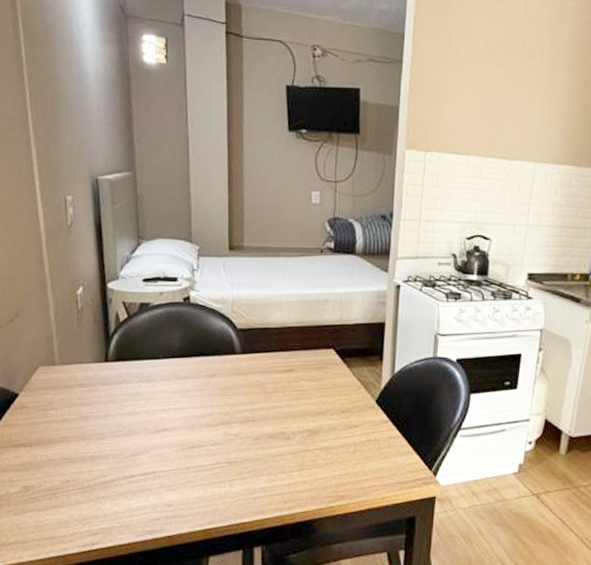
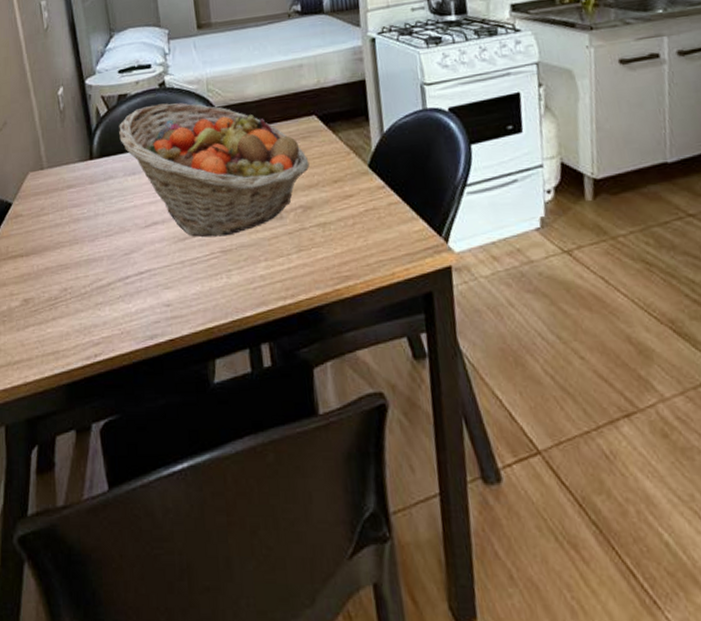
fruit basket: none [137,317,321,449] -> present [119,102,310,237]

